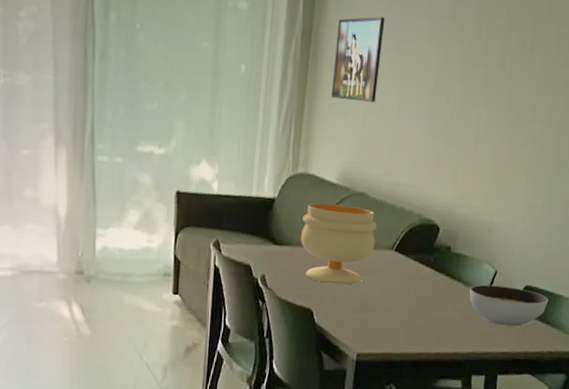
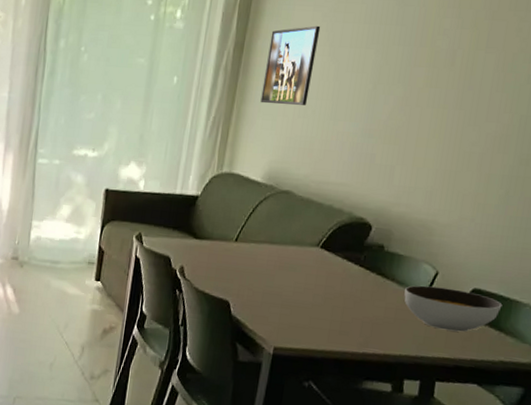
footed bowl: present [300,203,377,285] -> none [221,200,302,279]

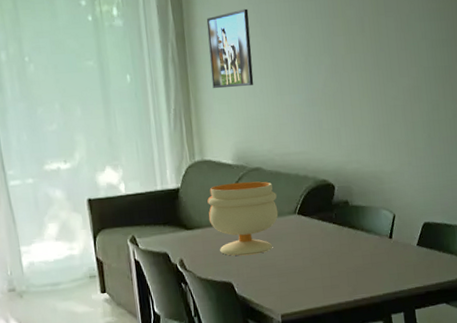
footed bowl: none [221,200,302,279] -> present [207,181,279,256]
soup bowl: present [404,285,503,332] -> none [373,226,448,264]

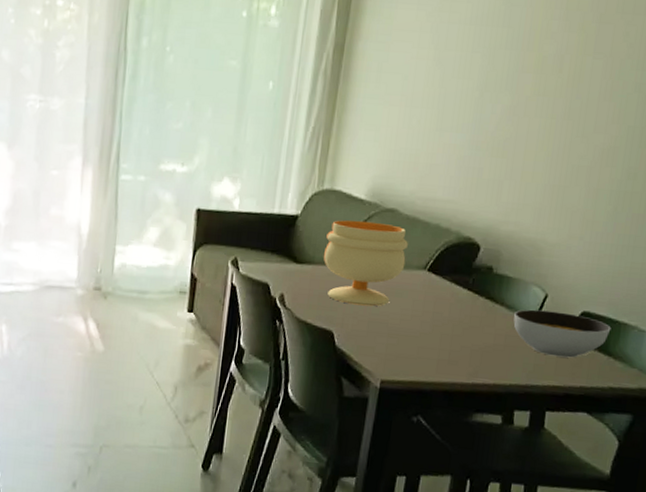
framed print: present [206,8,254,89] -> none [363,26,425,115]
soup bowl: none [373,226,448,264] -> present [513,309,611,358]

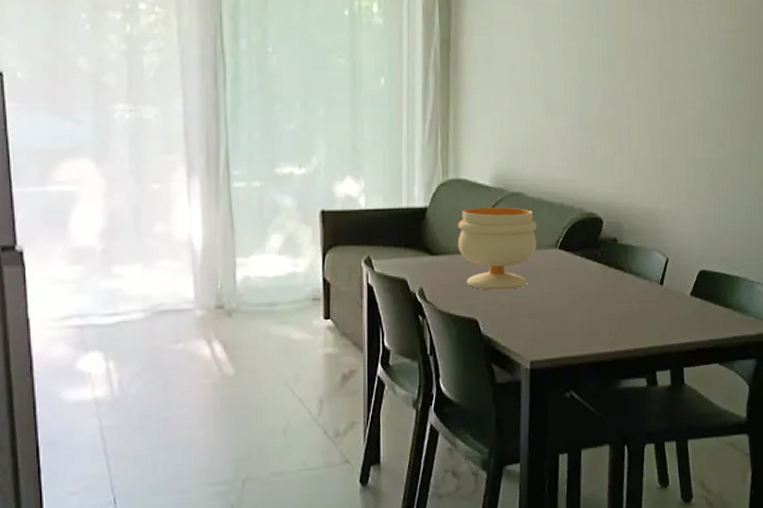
soup bowl: present [513,309,611,358] -> none [642,273,726,315]

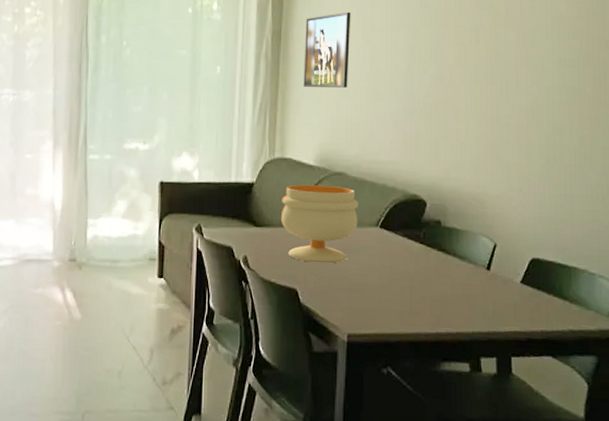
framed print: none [475,19,524,103] -> present [303,12,351,88]

